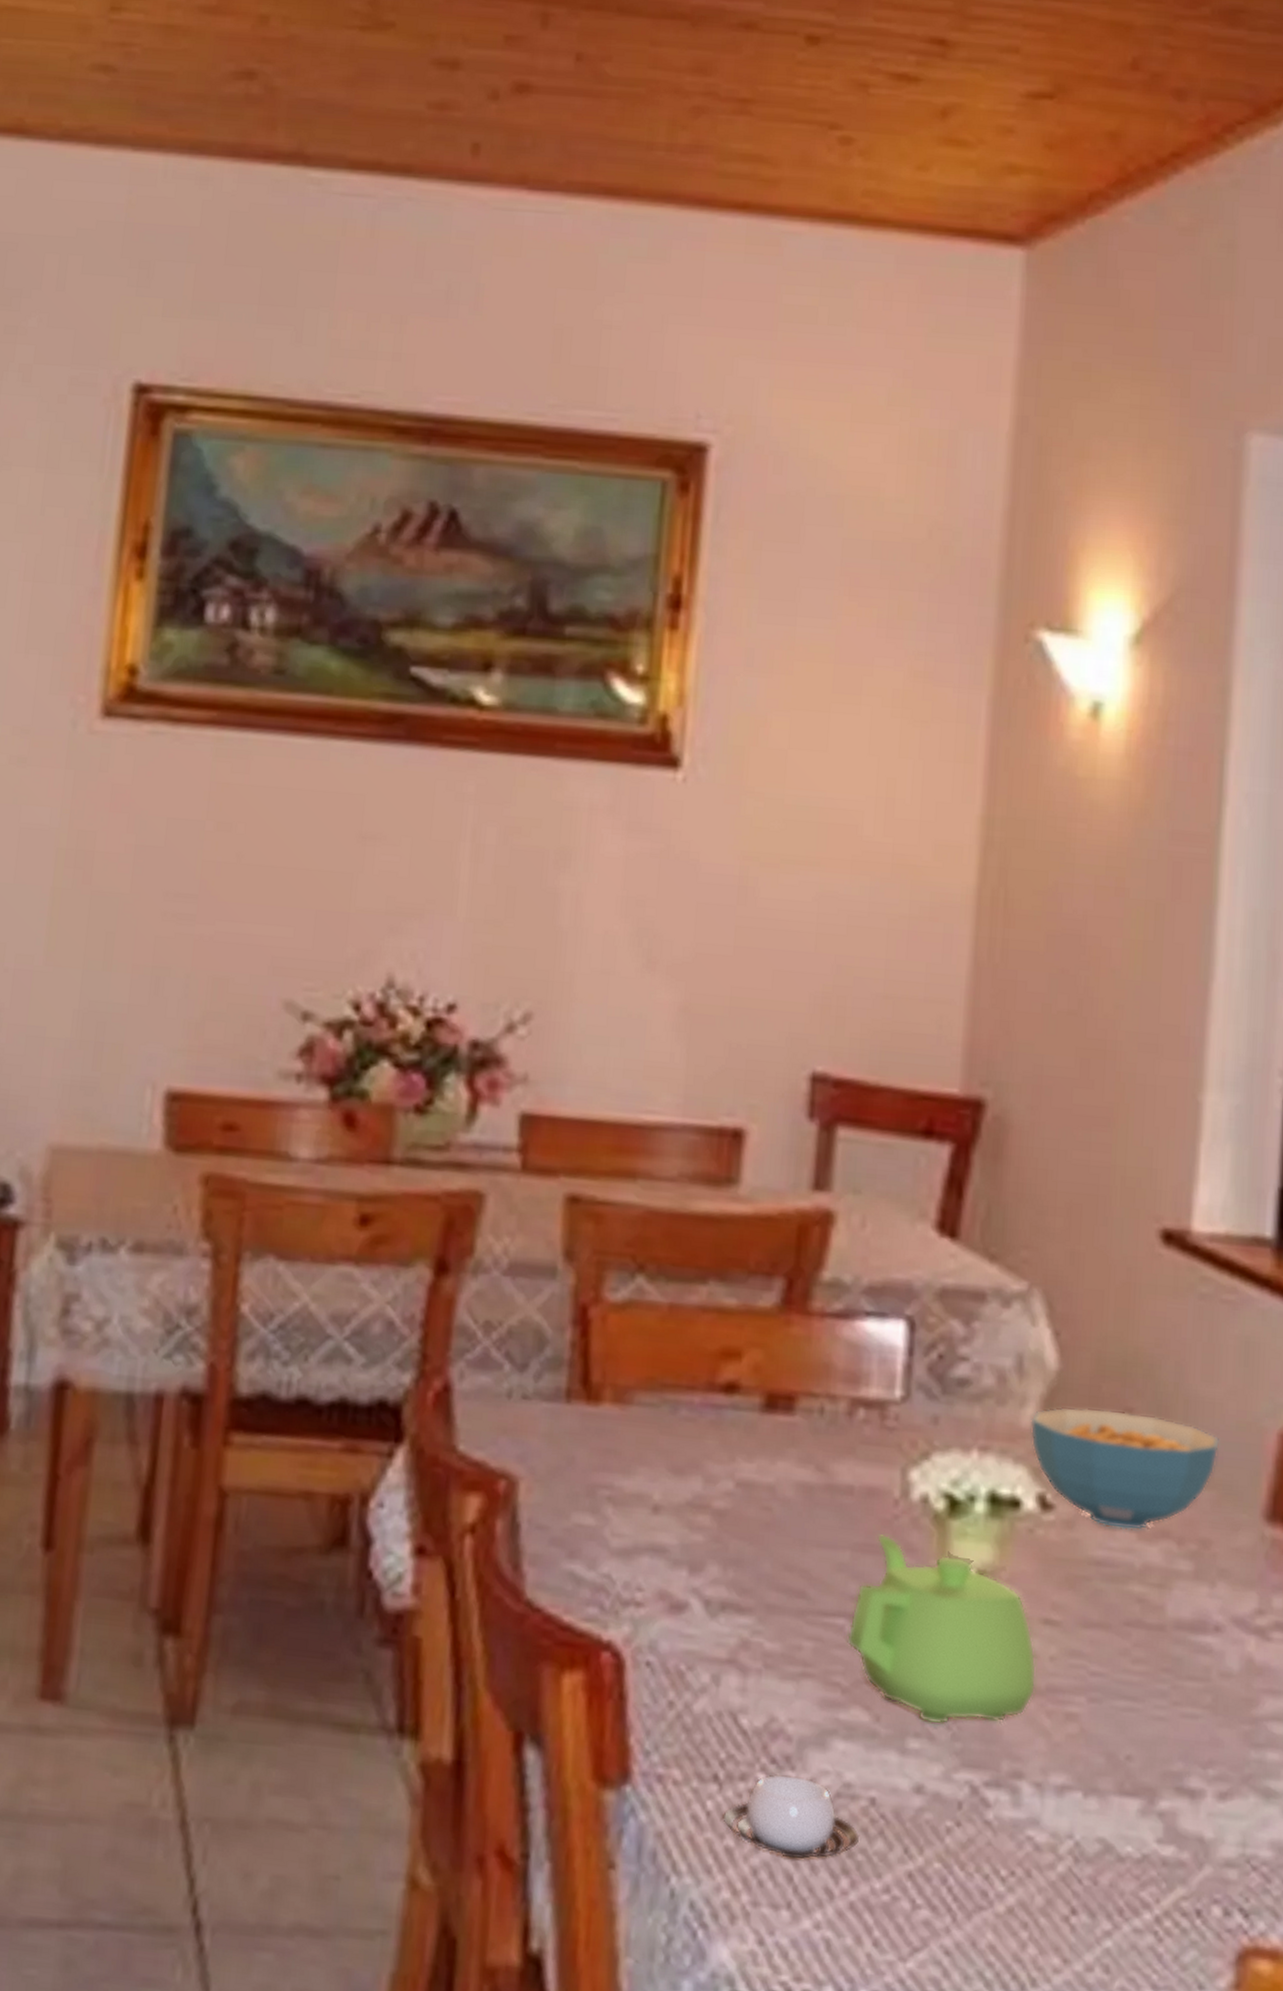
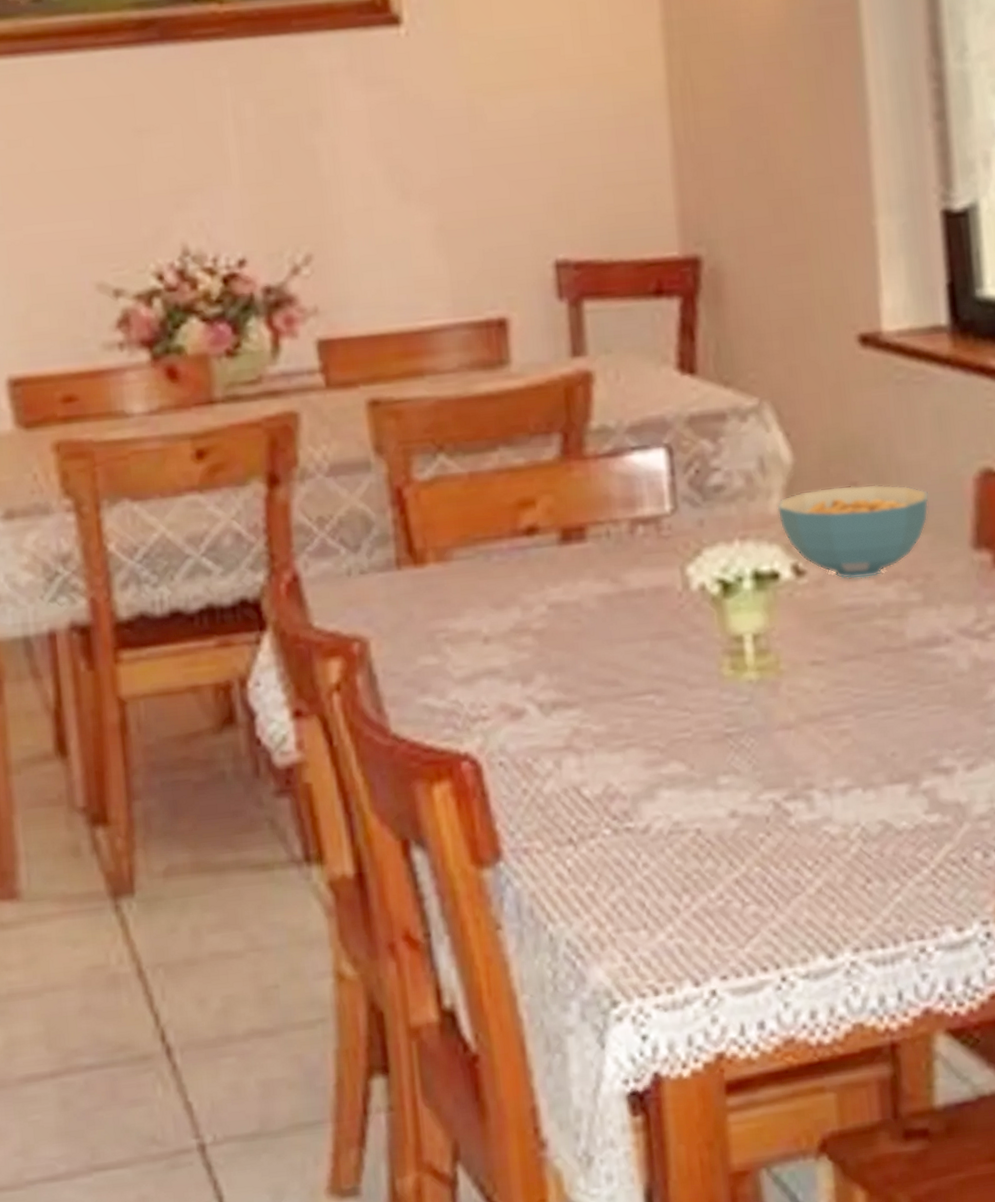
cup: present [724,1775,860,1860] -> none [582,825,693,890]
teapot: present [846,1533,1037,1725] -> none [657,621,814,762]

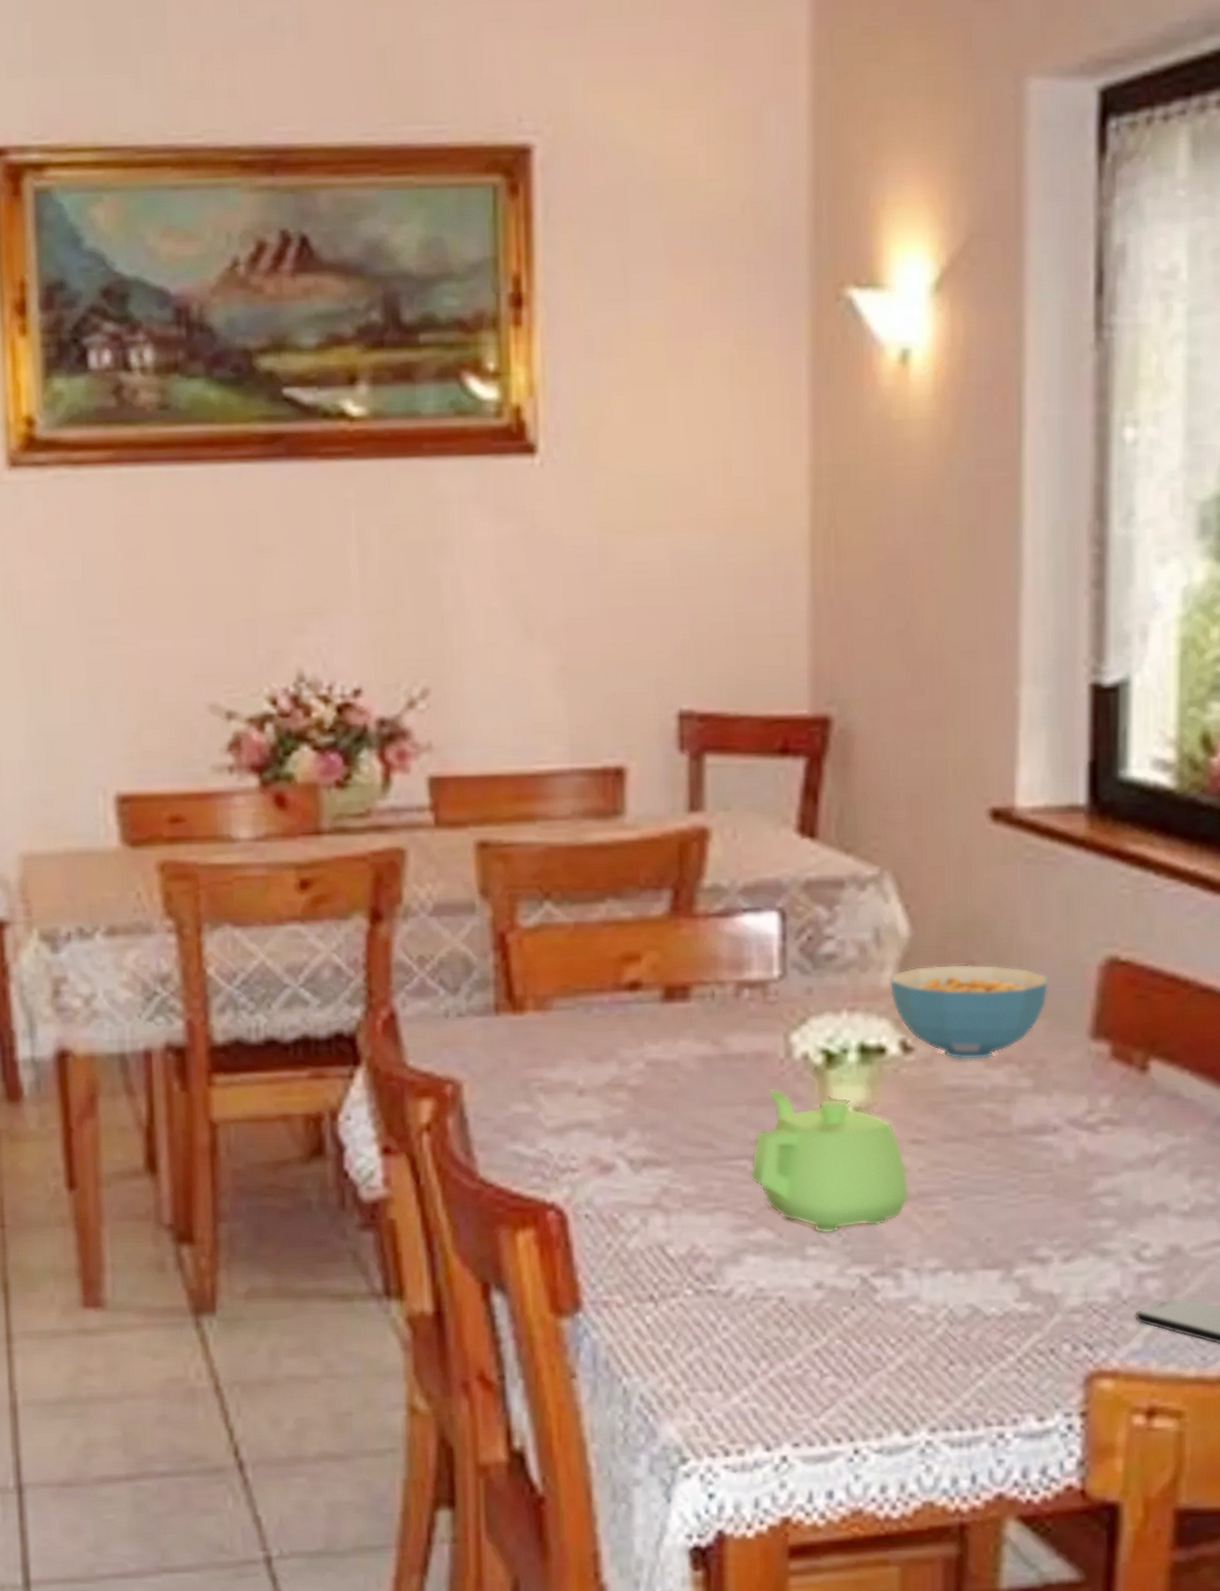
teapot: none [657,621,814,762] -> present [749,1088,909,1234]

